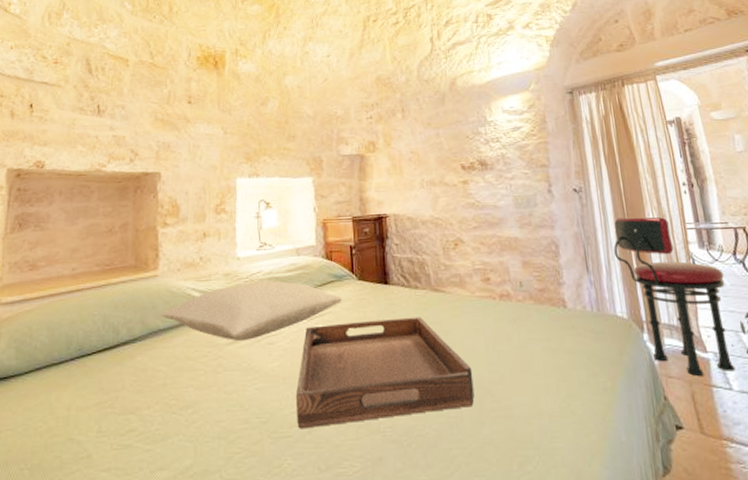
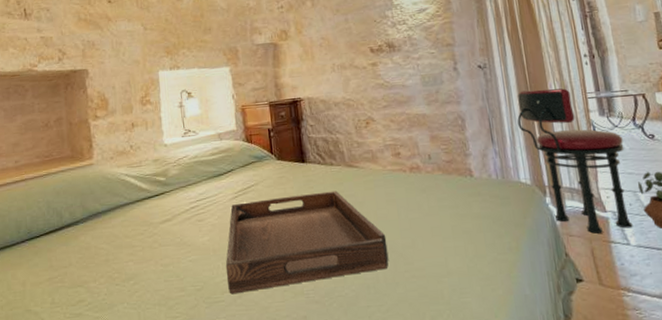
pillow: present [160,279,343,342] -> none [98,163,264,220]

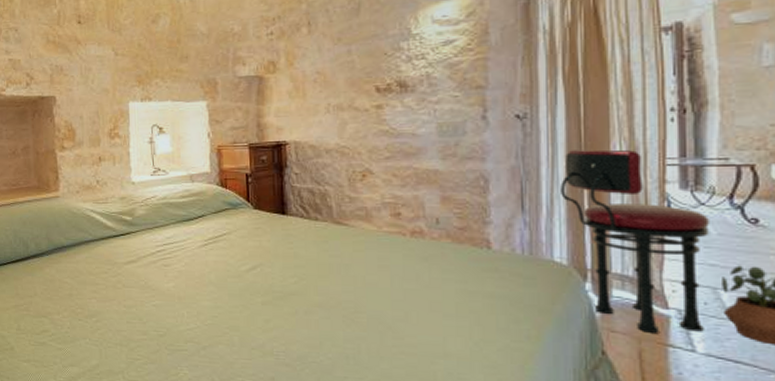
serving tray: present [225,191,389,294] -> none [190,249,375,345]

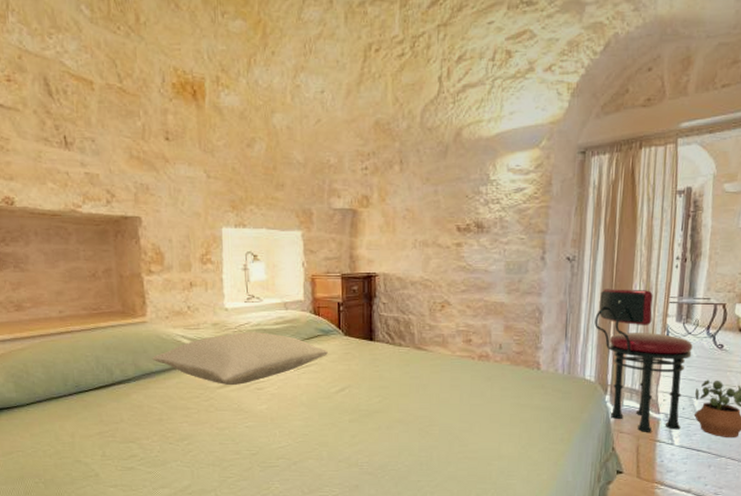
pillow: none [63,205,238,262] -> present [152,331,329,386]

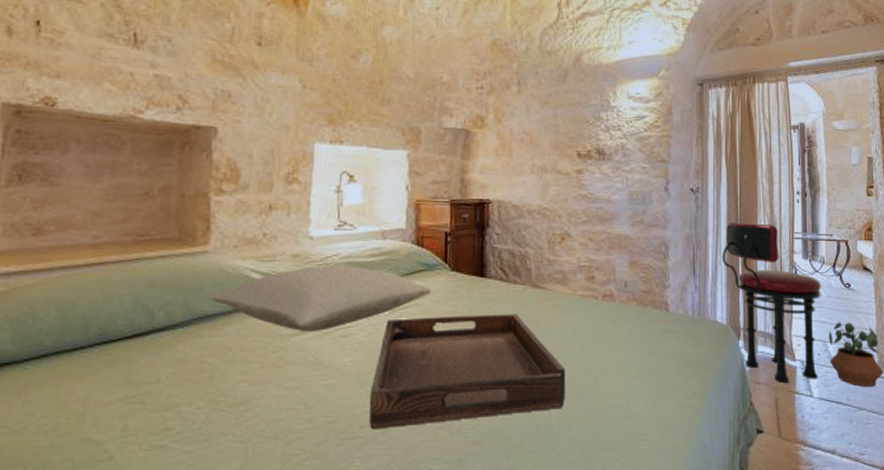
serving tray: none [282,371,445,461] -> present [369,314,566,430]

